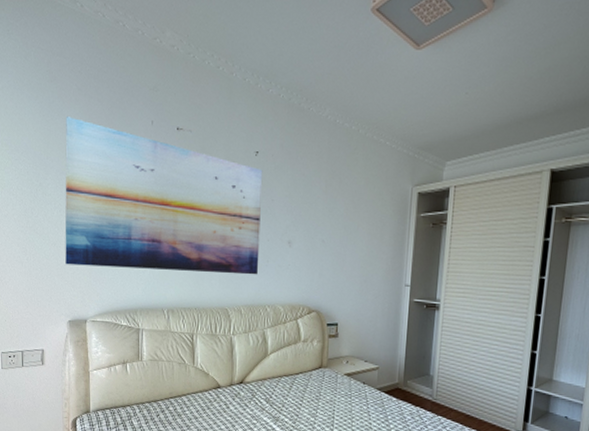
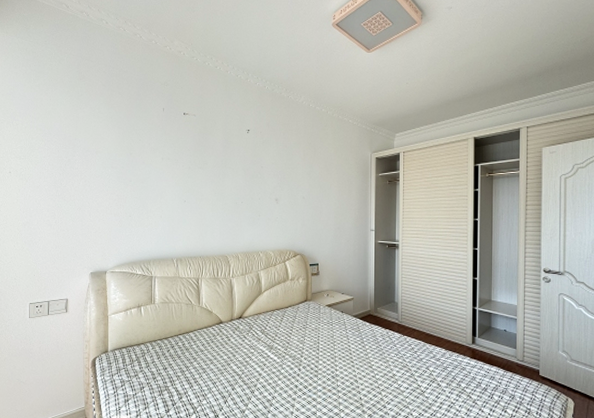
wall art: present [65,117,263,275] -> none [89,106,254,227]

